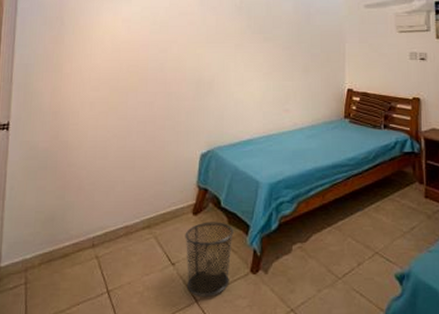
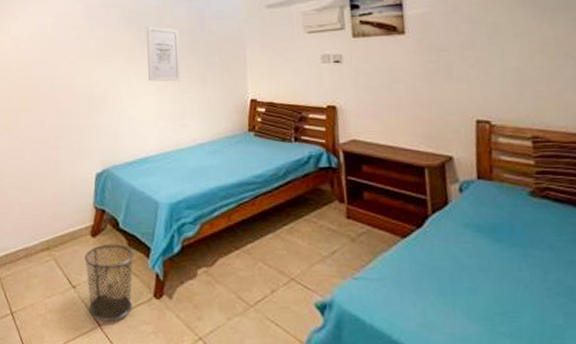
wall art: none [256,17,286,70] -> present [146,26,181,82]

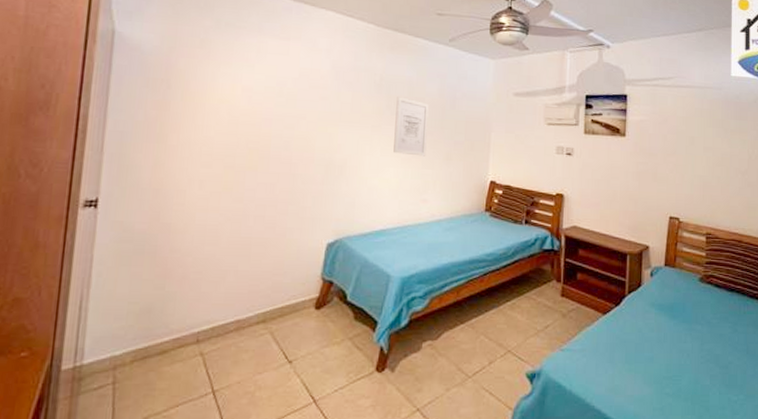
waste bin: present [84,244,134,322] -> none [305,317,360,397]

